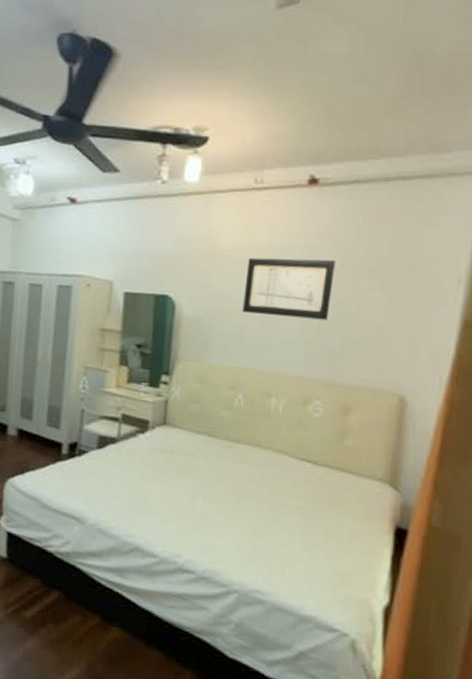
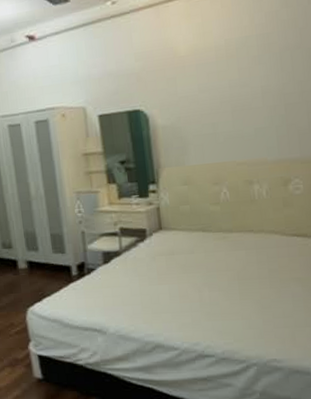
wall art: present [242,257,336,320] -> none [208,44,293,111]

